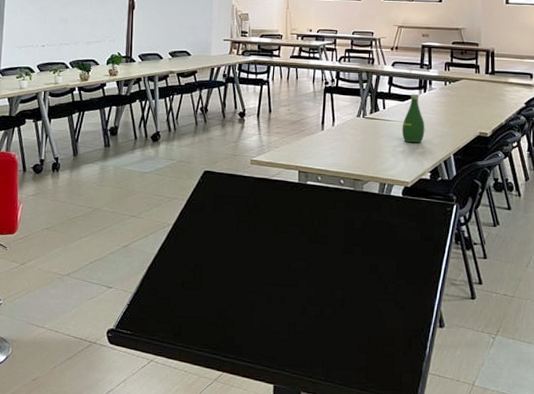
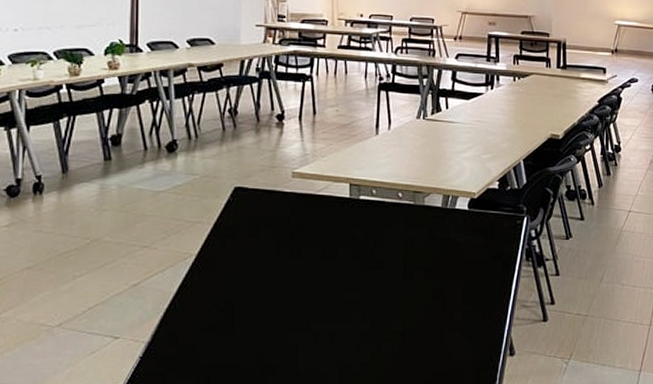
bottle: present [402,94,425,143] -> none [467,91,493,147]

